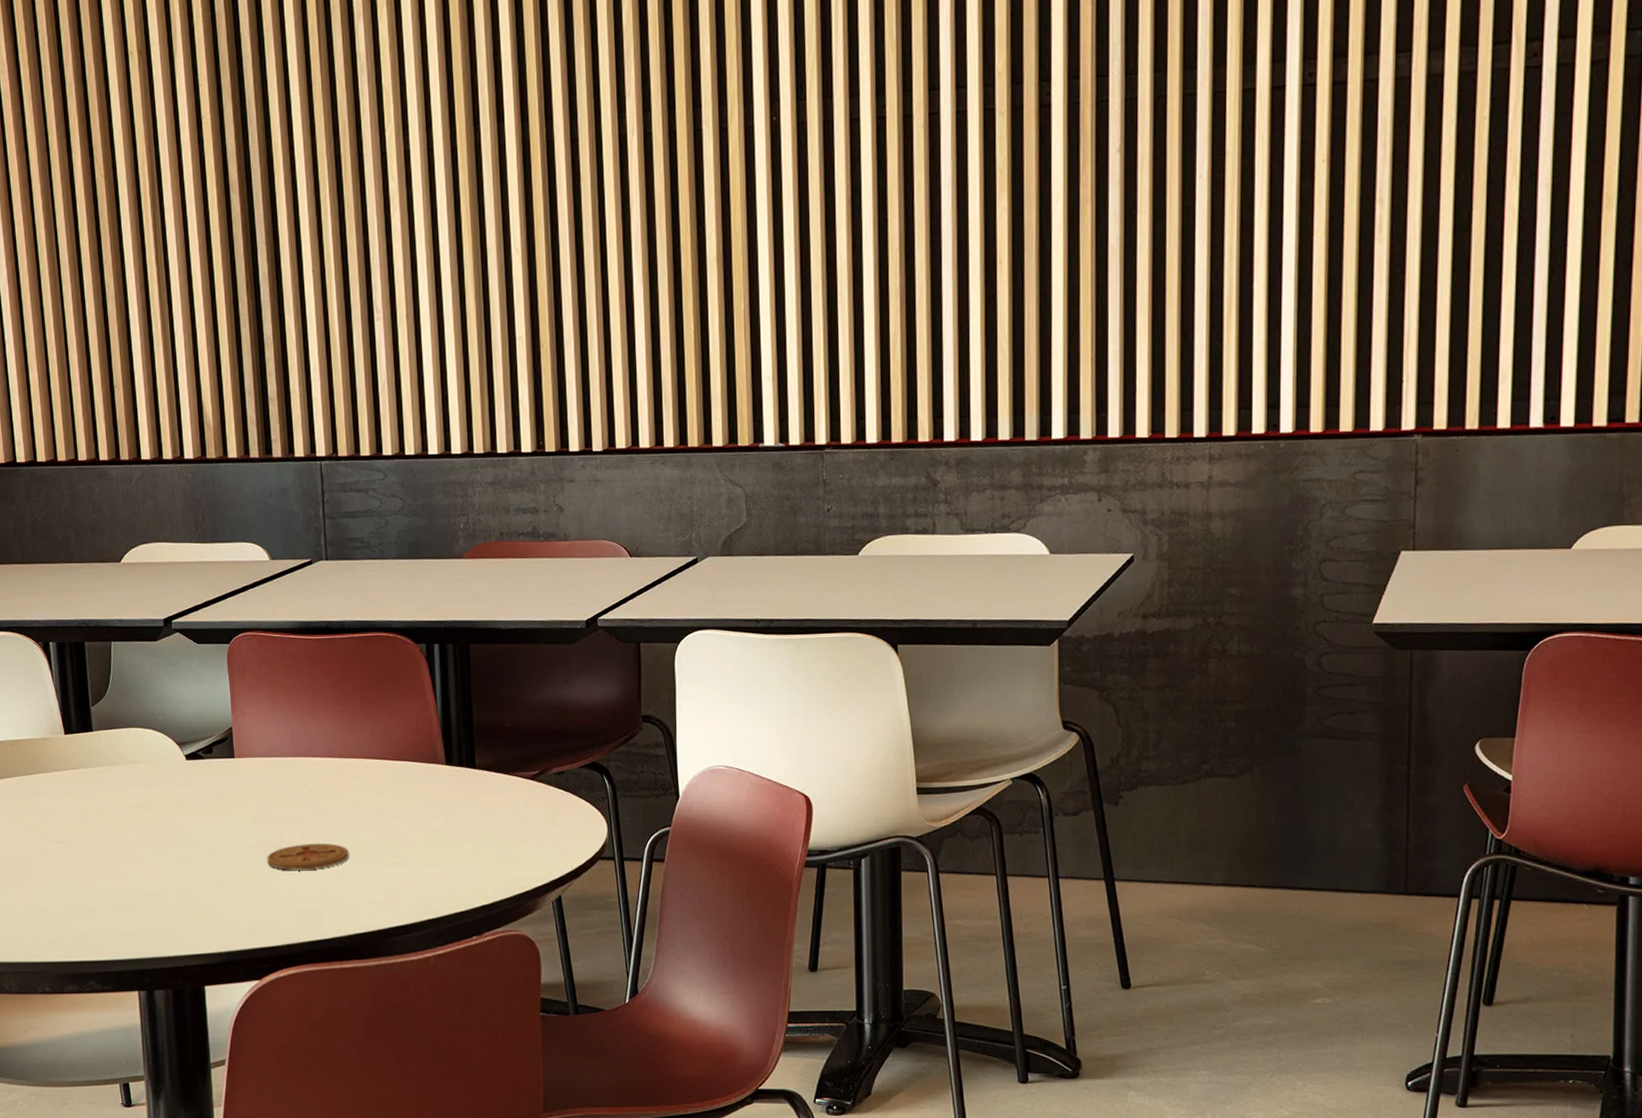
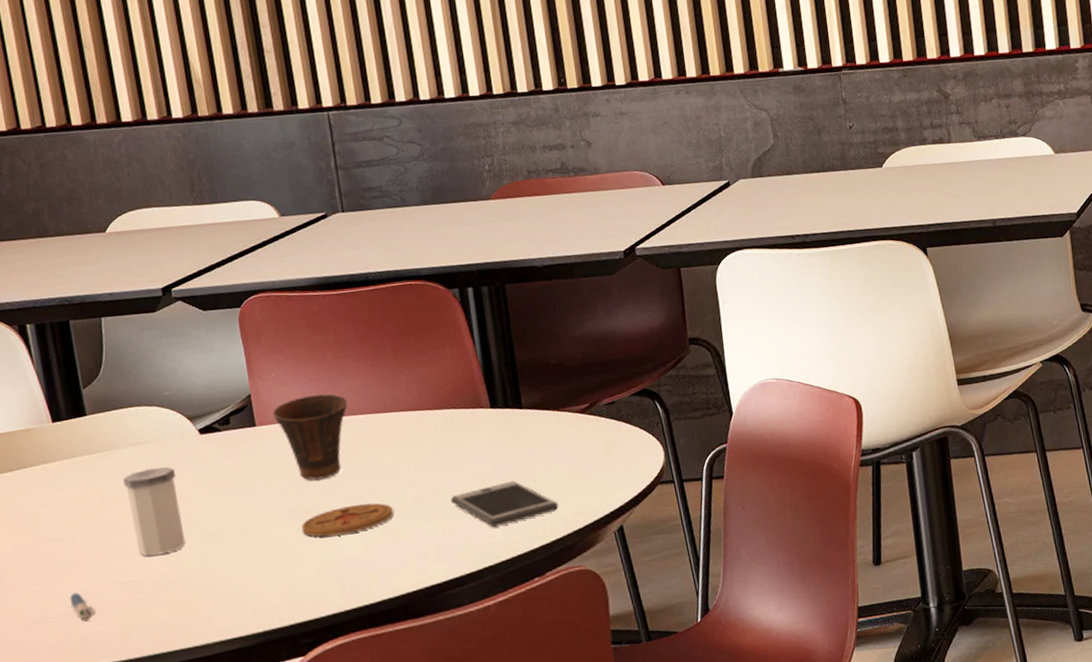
pen: none [67,892,88,920] -> present [69,592,96,622]
salt shaker: none [119,786,167,868] -> present [123,467,186,557]
cup: none [250,734,317,815] -> present [273,394,348,480]
smartphone: none [402,838,502,881] -> present [451,480,559,527]

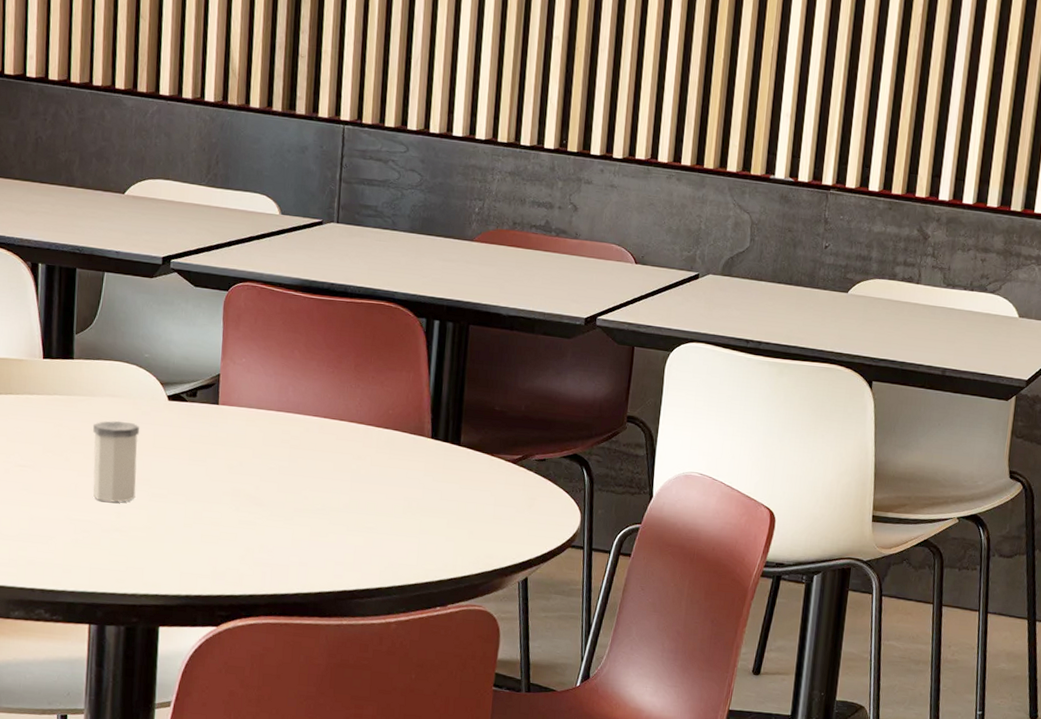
pen: present [69,592,96,622] -> none [25,518,45,547]
cup: present [273,394,348,480] -> none [236,387,305,468]
coaster: present [301,503,394,537] -> none [239,498,324,524]
smartphone: present [451,480,559,527] -> none [377,511,474,551]

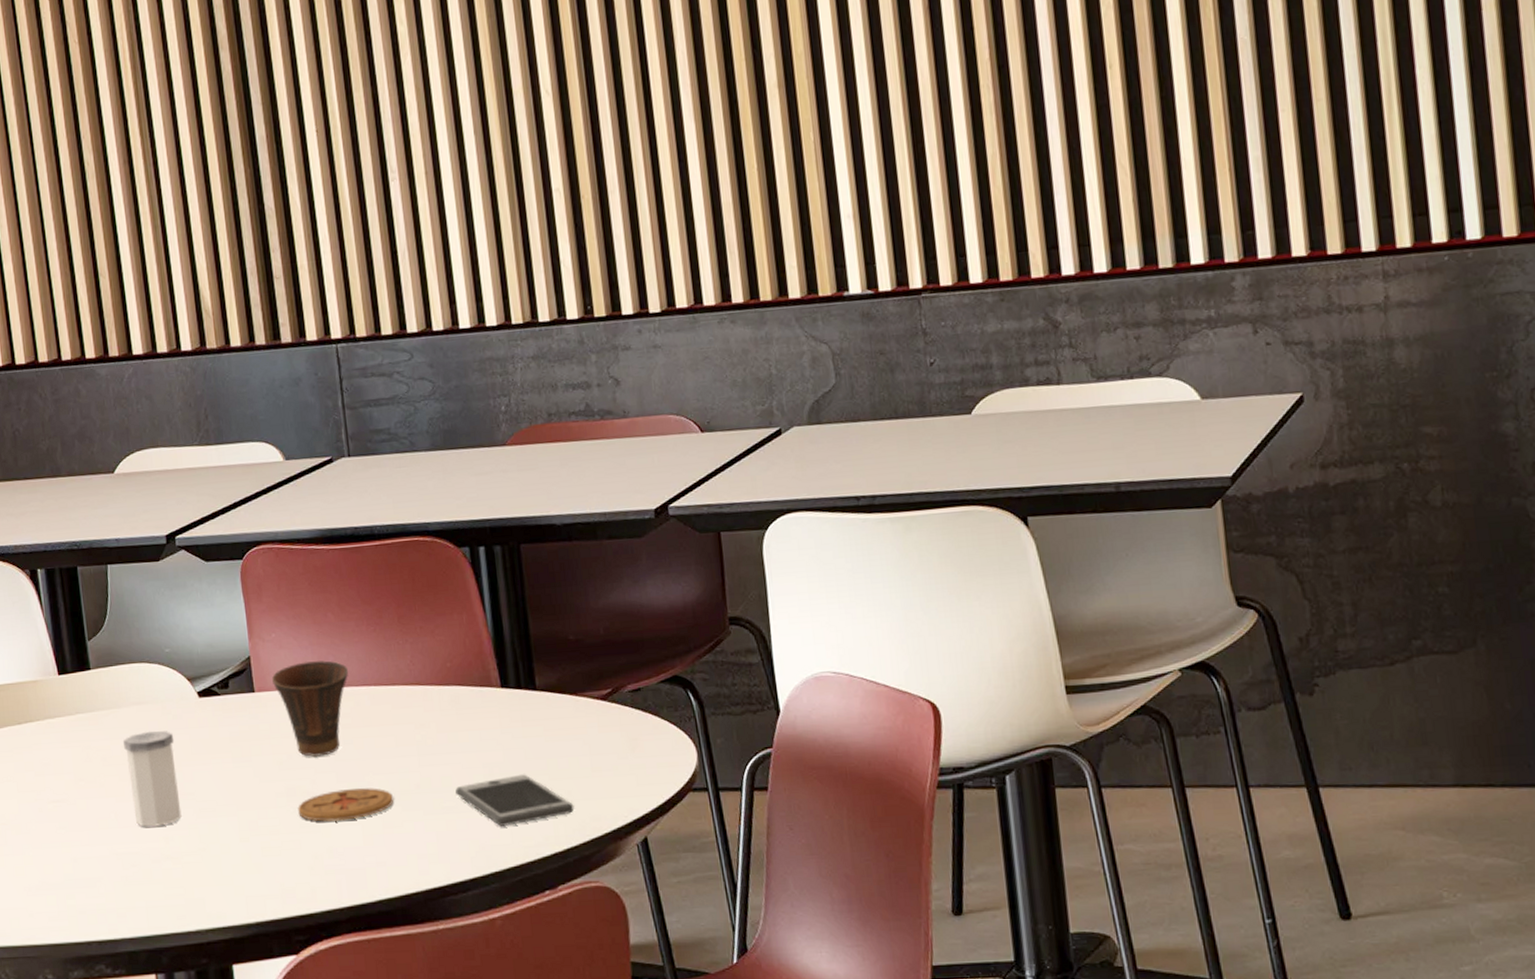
cup: none [236,387,305,468] -> present [272,660,349,757]
coaster: none [239,498,324,524] -> present [298,788,395,822]
smartphone: none [377,511,474,551] -> present [455,774,575,826]

